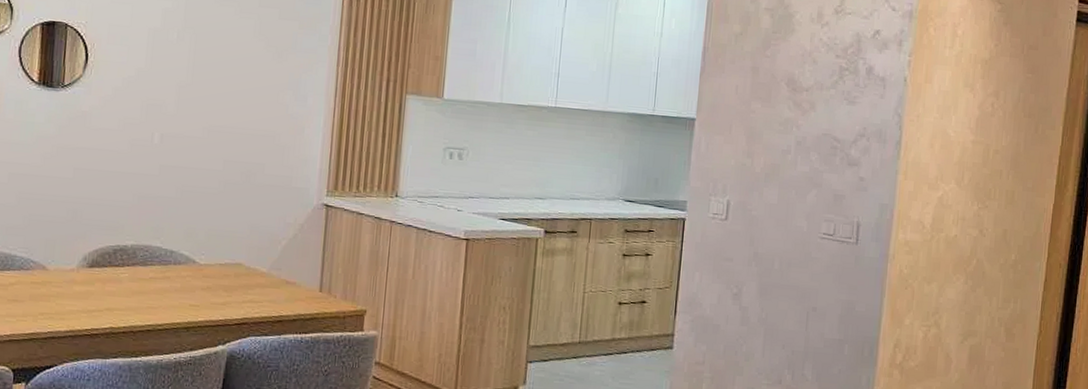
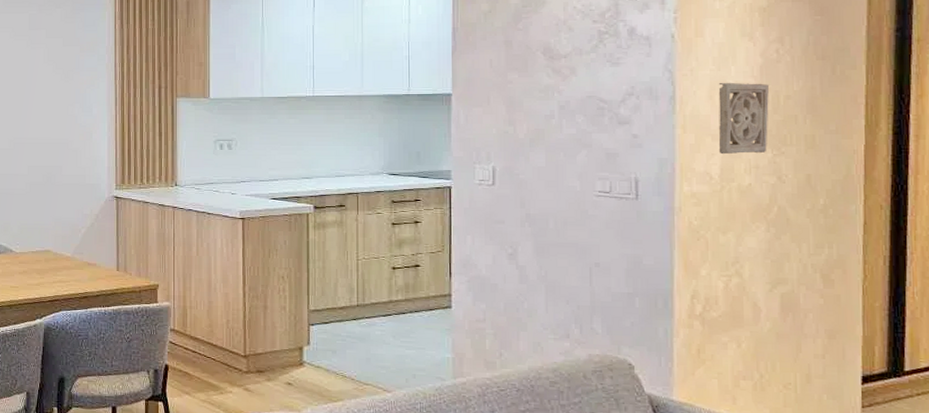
wall ornament: none [933,131,983,206] -> present [718,82,770,155]

